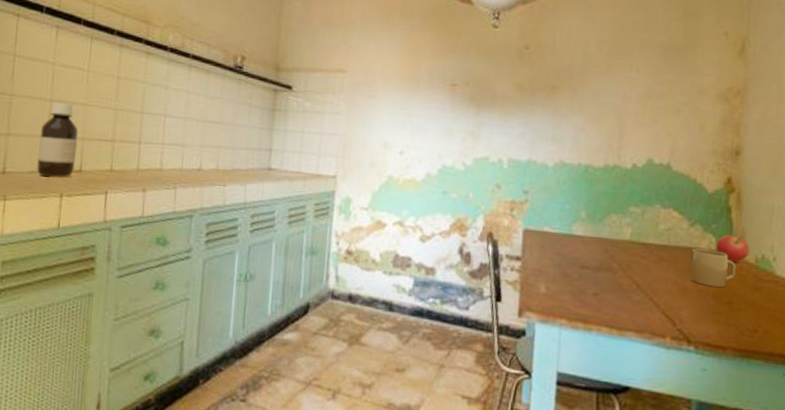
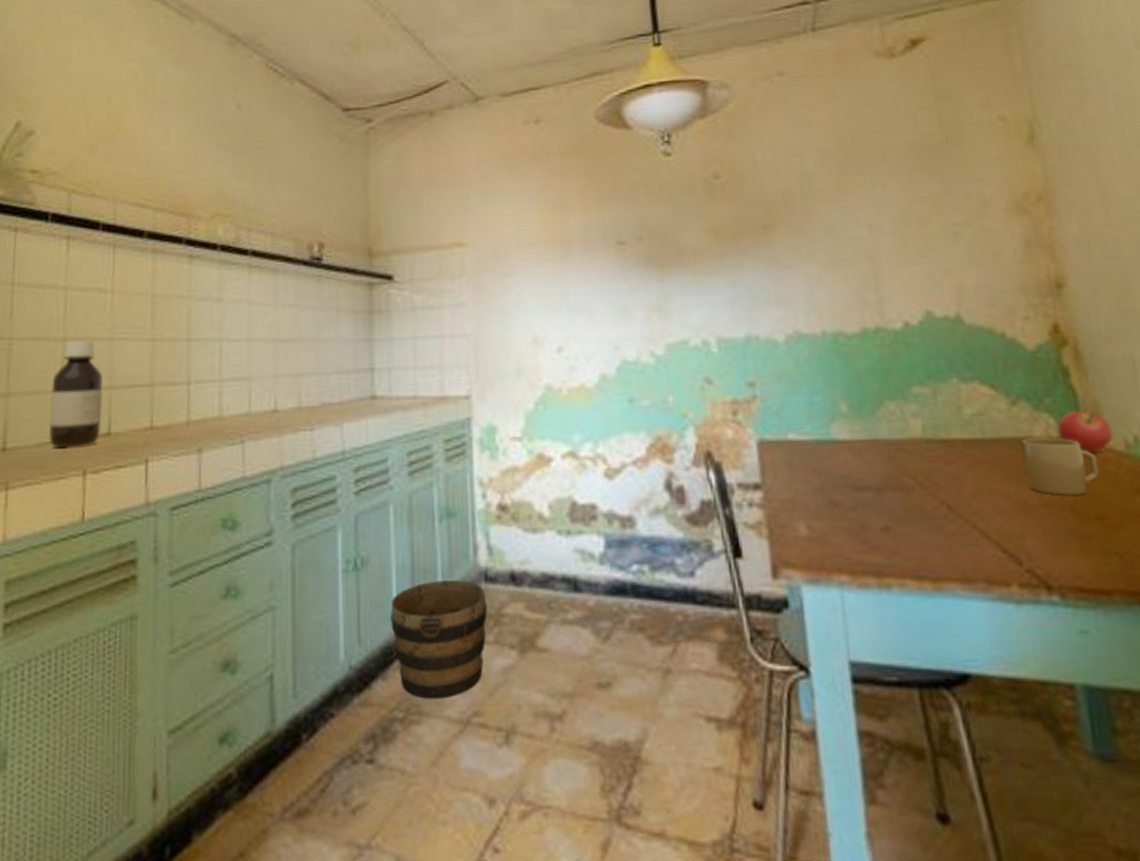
bucket: none [265,294,331,368] -> present [390,579,487,699]

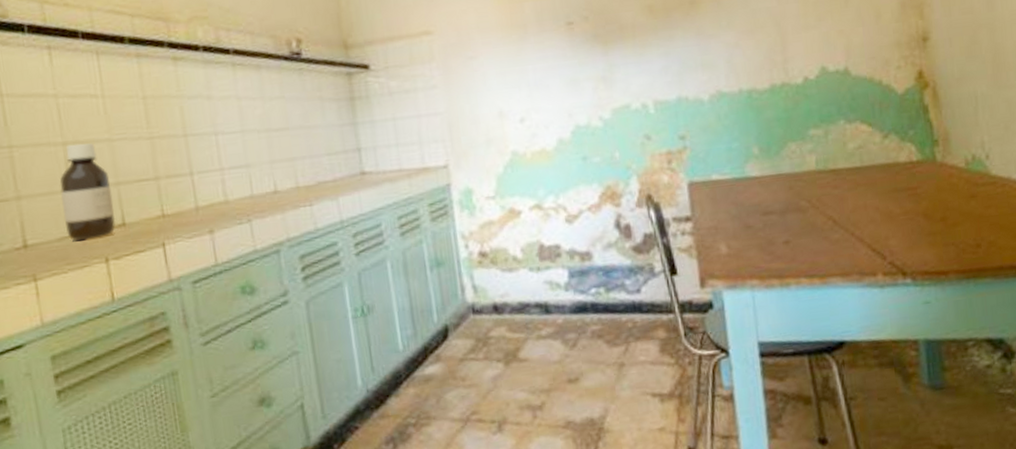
bucket: present [390,579,487,699] -> none [396,314,477,407]
mug: present [1021,437,1100,496] -> none [889,161,946,205]
fruit: present [1056,410,1114,453] -> none [916,138,958,171]

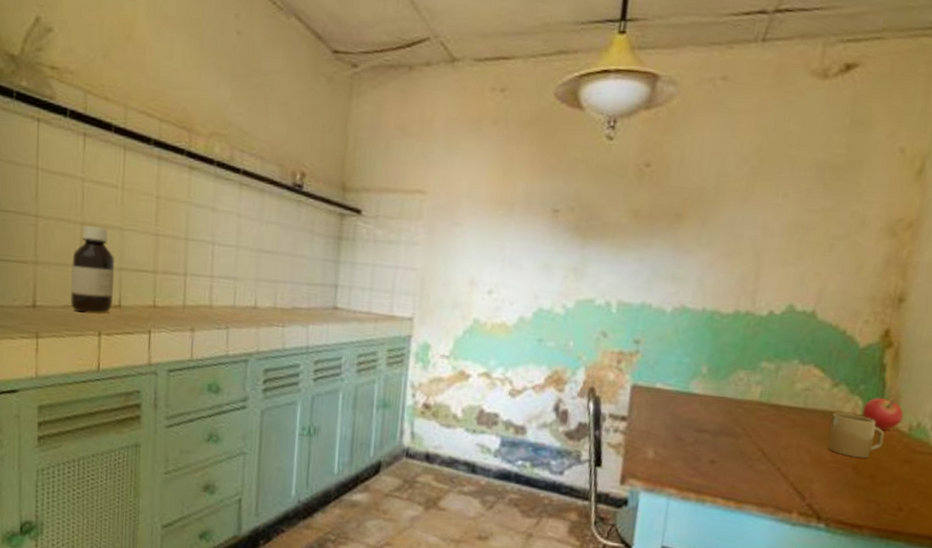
mug: none [889,161,946,205] -> present [827,412,885,459]
fruit: none [916,138,958,171] -> present [861,397,904,430]

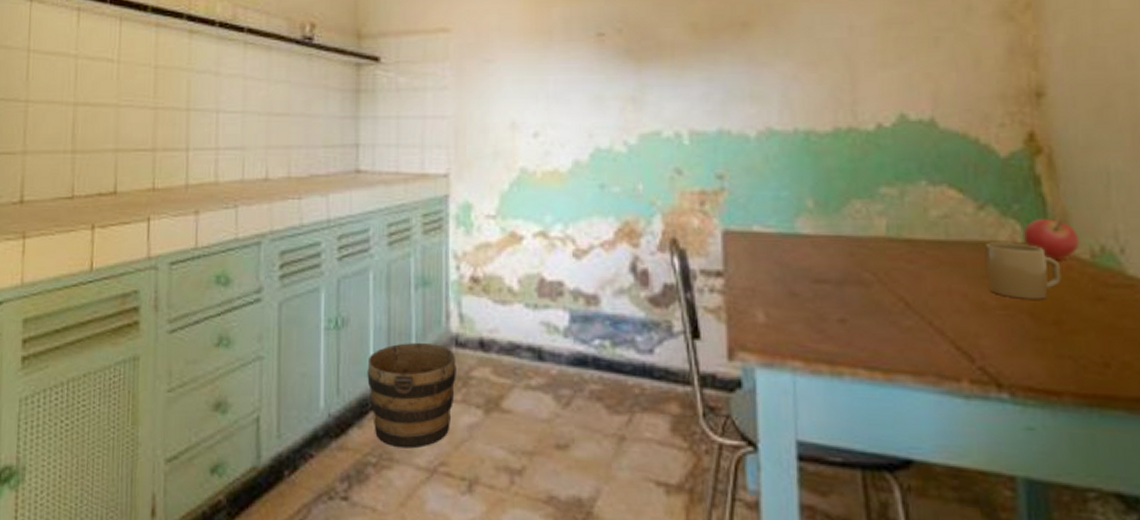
bottle: present [70,225,115,314] -> none [60,105,110,204]
bucket: none [332,451,406,531] -> present [367,342,456,449]

